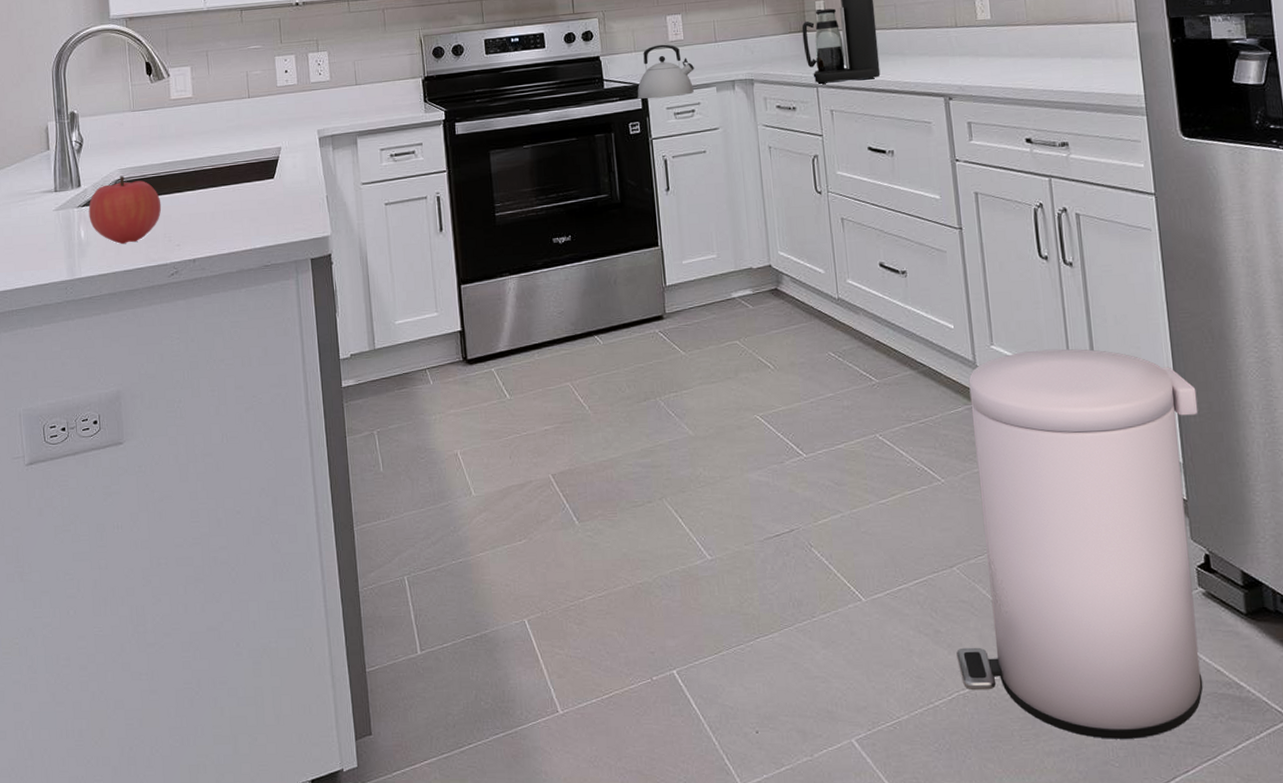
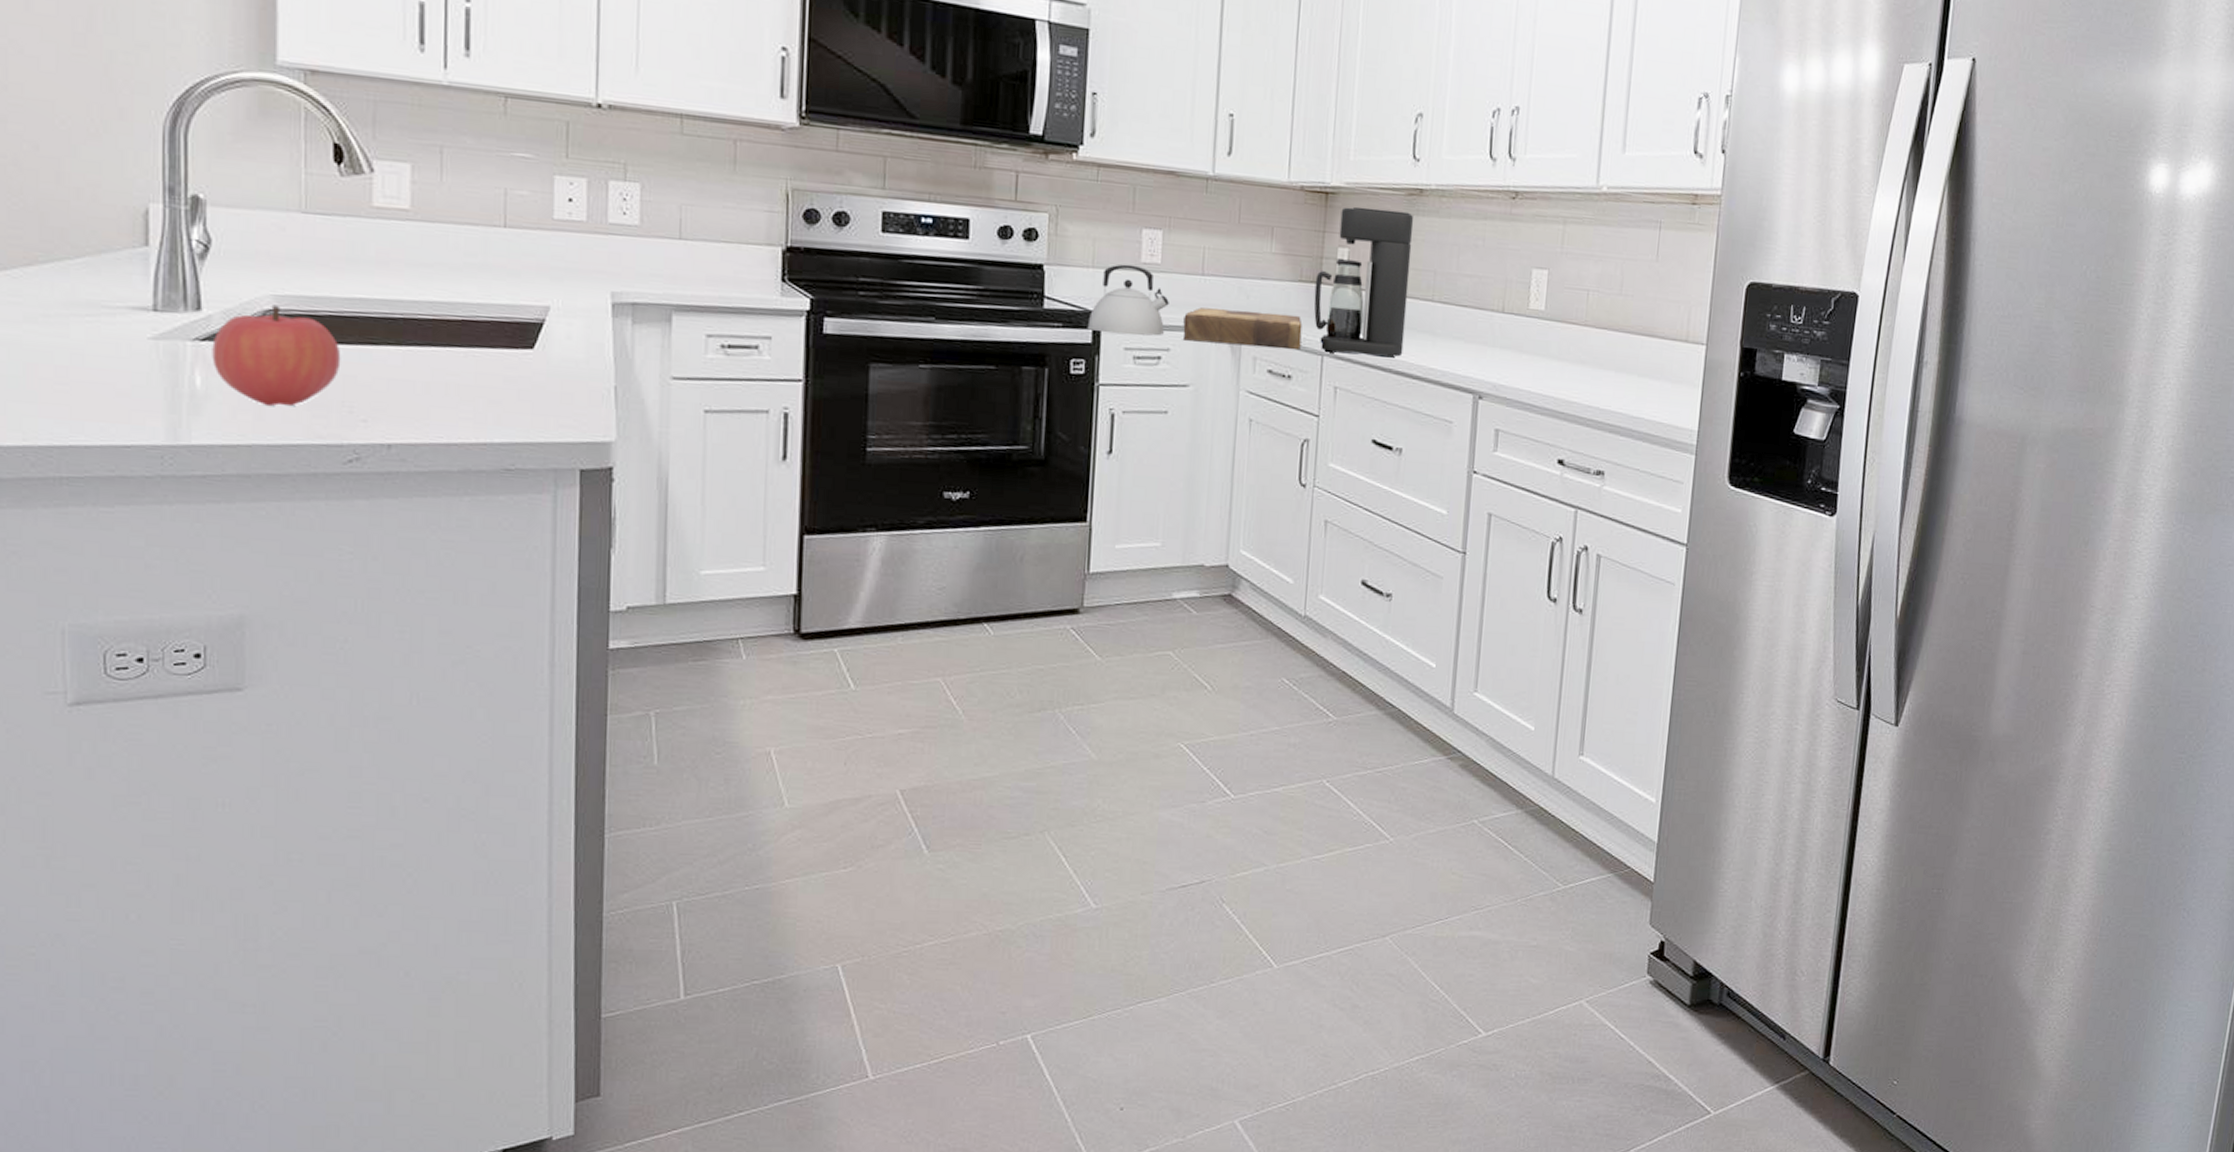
cutting board: none [707,59,799,95] -> present [1182,307,1303,351]
pedal bin: present [956,348,1203,739] -> none [1372,703,1687,1129]

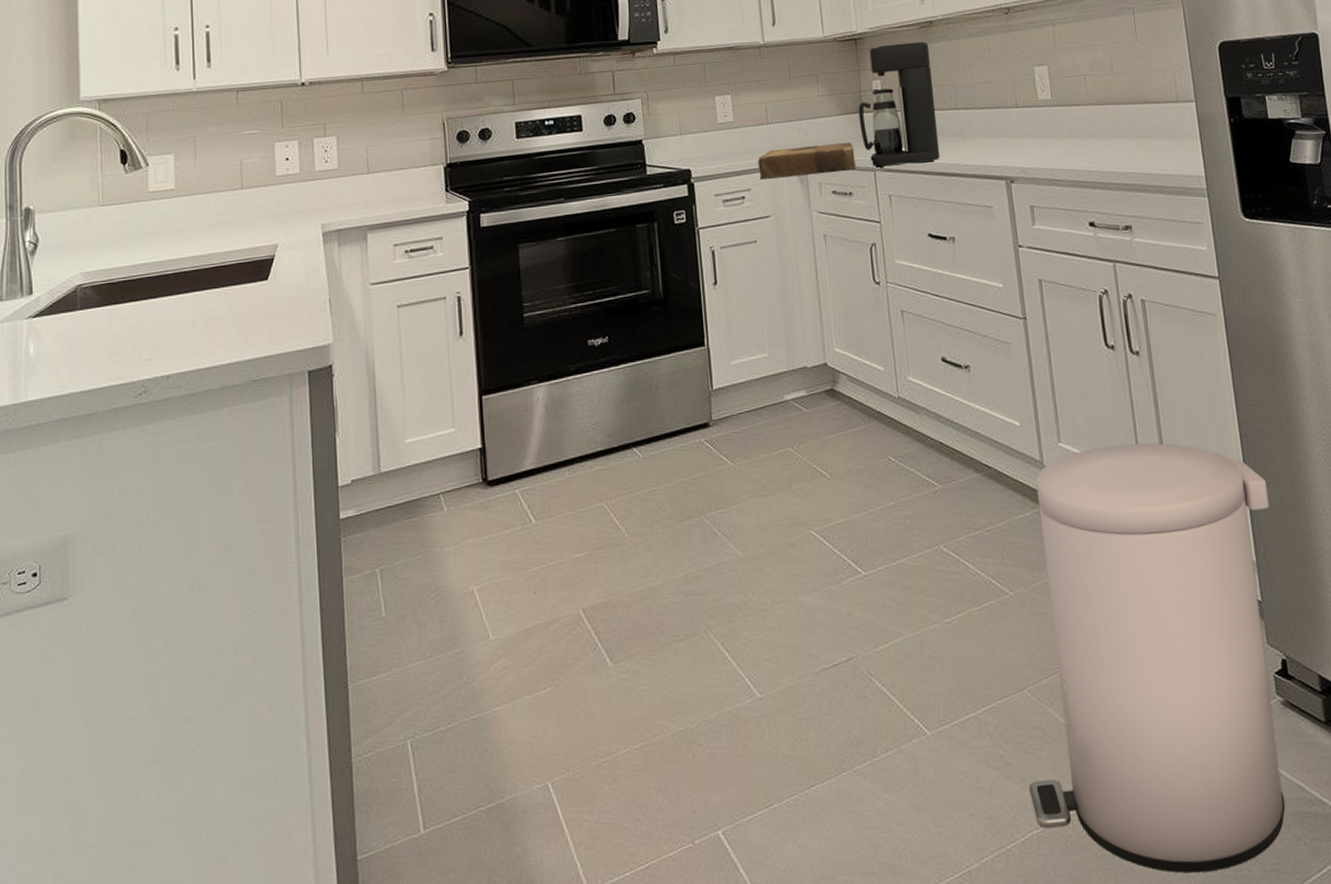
fruit: present [212,304,341,406] -> none [41,280,131,360]
kettle: present [1087,264,1169,336] -> none [682,126,745,186]
pedal bin: none [1372,703,1687,1129] -> present [1029,443,1286,873]

